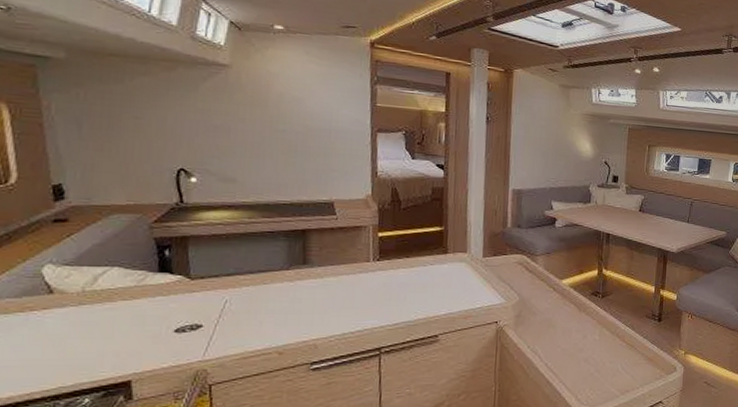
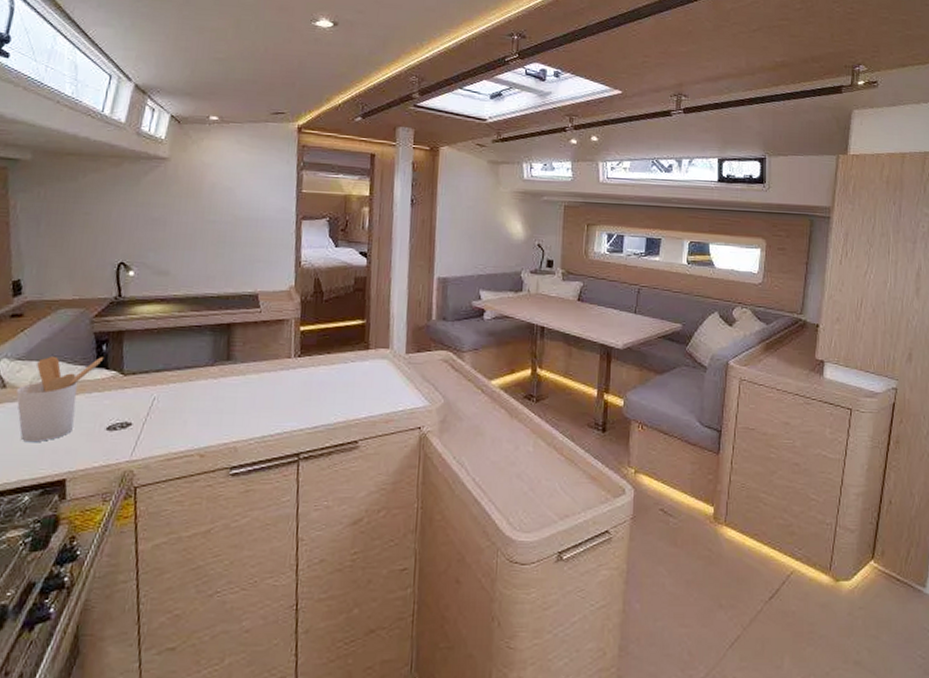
utensil holder: none [66,262,168,346] -> present [16,357,105,442]

